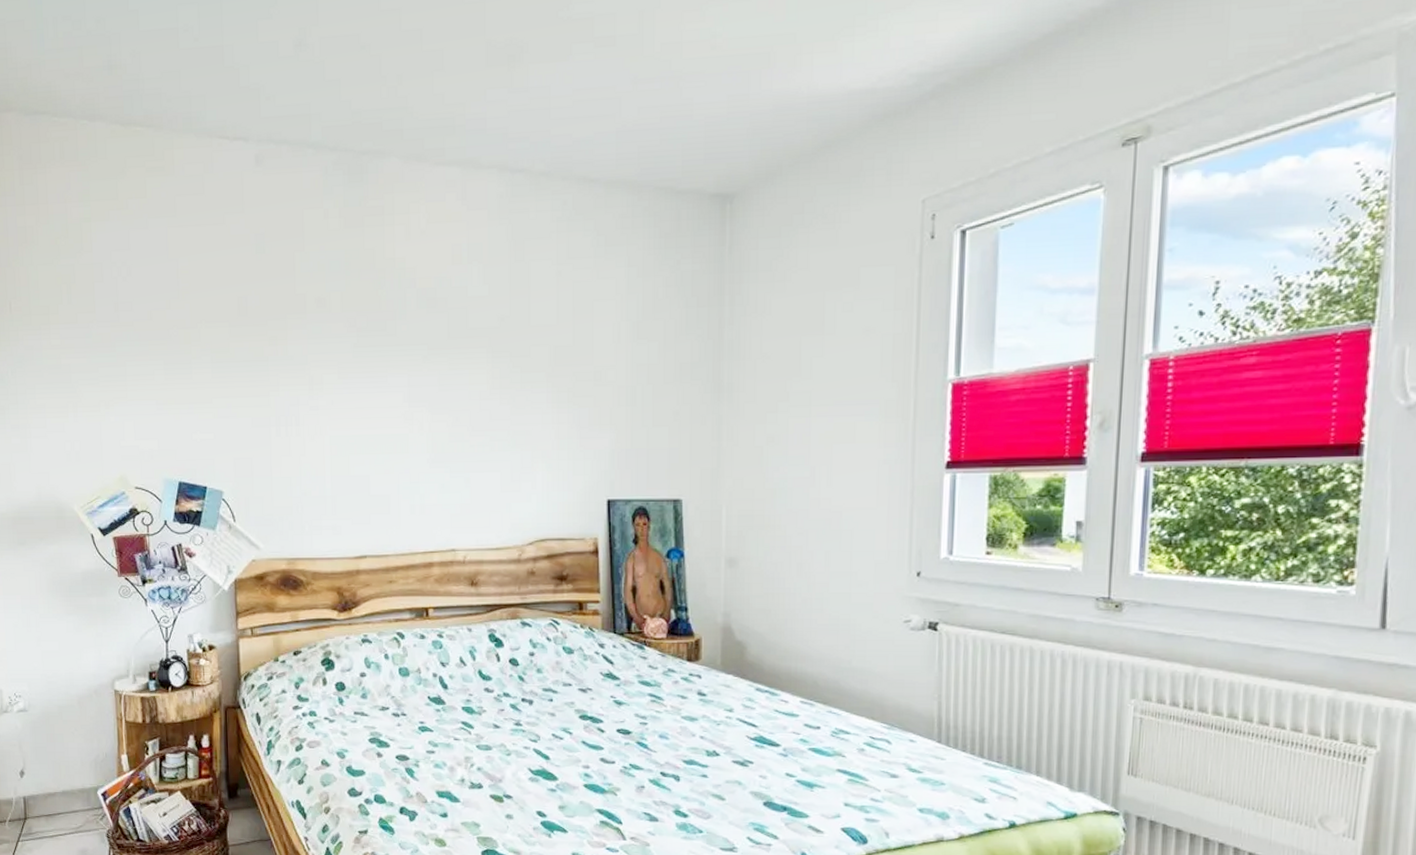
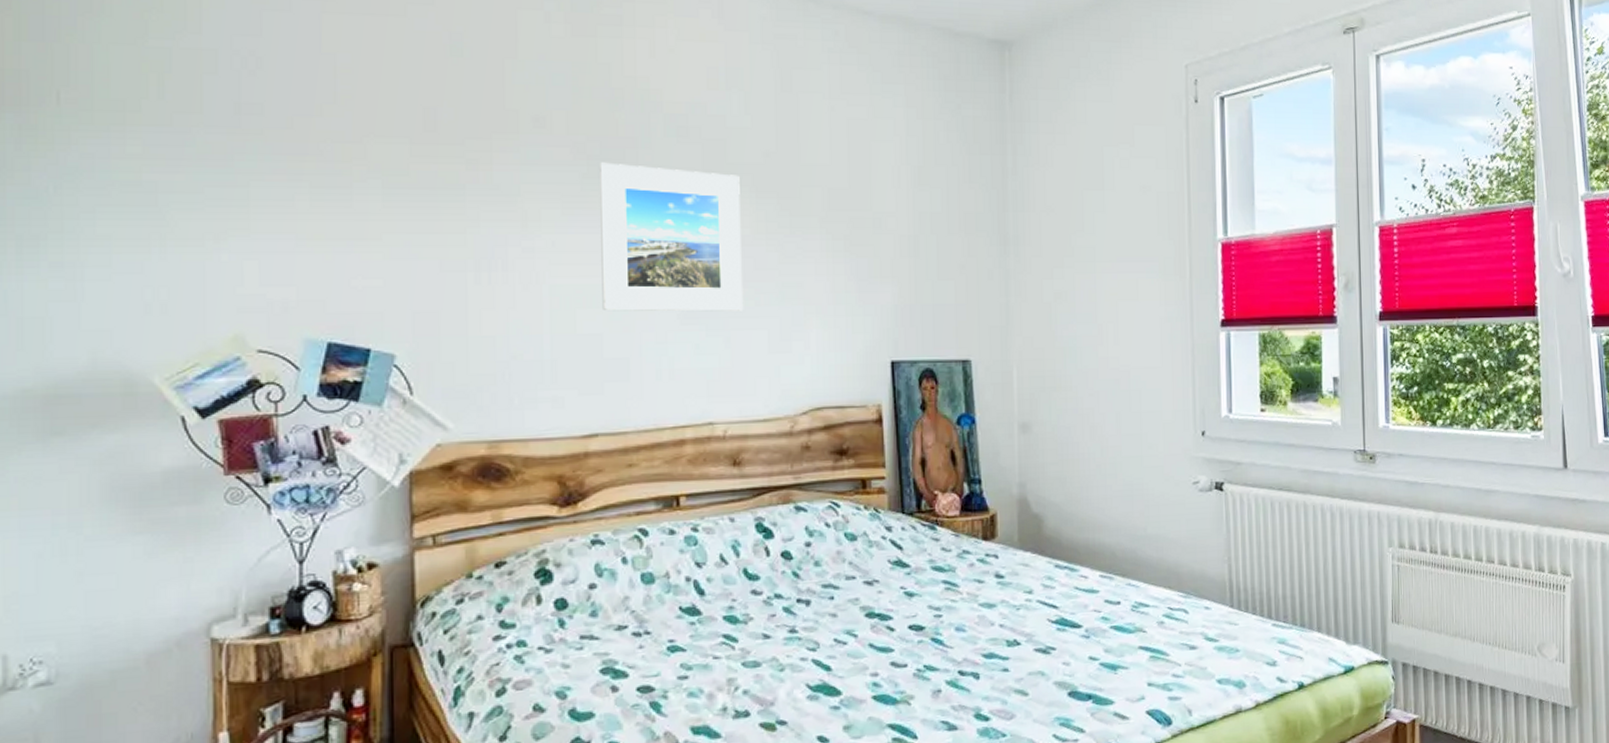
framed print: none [365,333,481,457] -> present [598,162,744,312]

